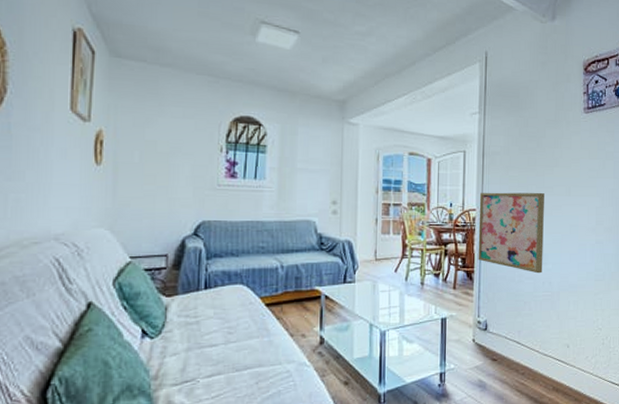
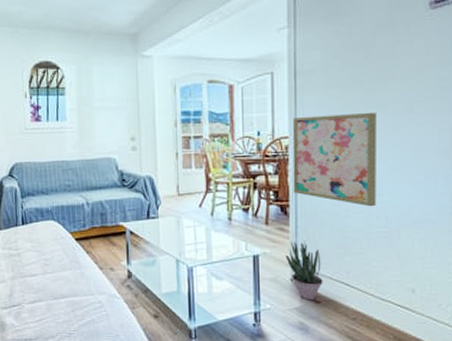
potted plant: none [469,304,499,359] -> present [286,241,323,301]

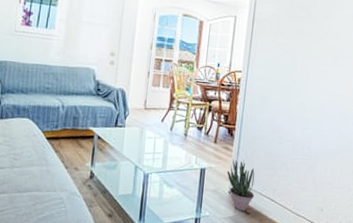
wall art: present [292,112,376,207] -> none [240,56,311,138]

